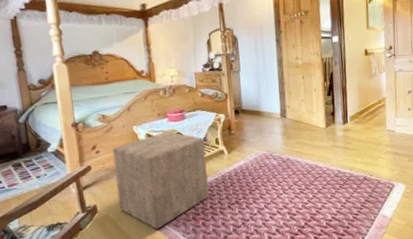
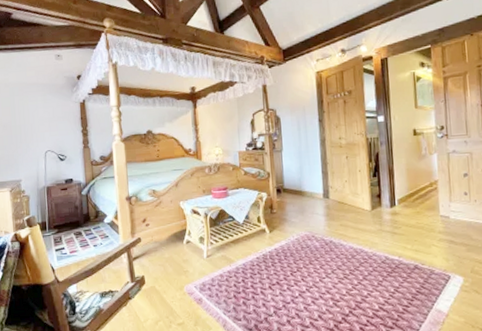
stool: present [112,131,209,230] -> none [160,208,250,305]

